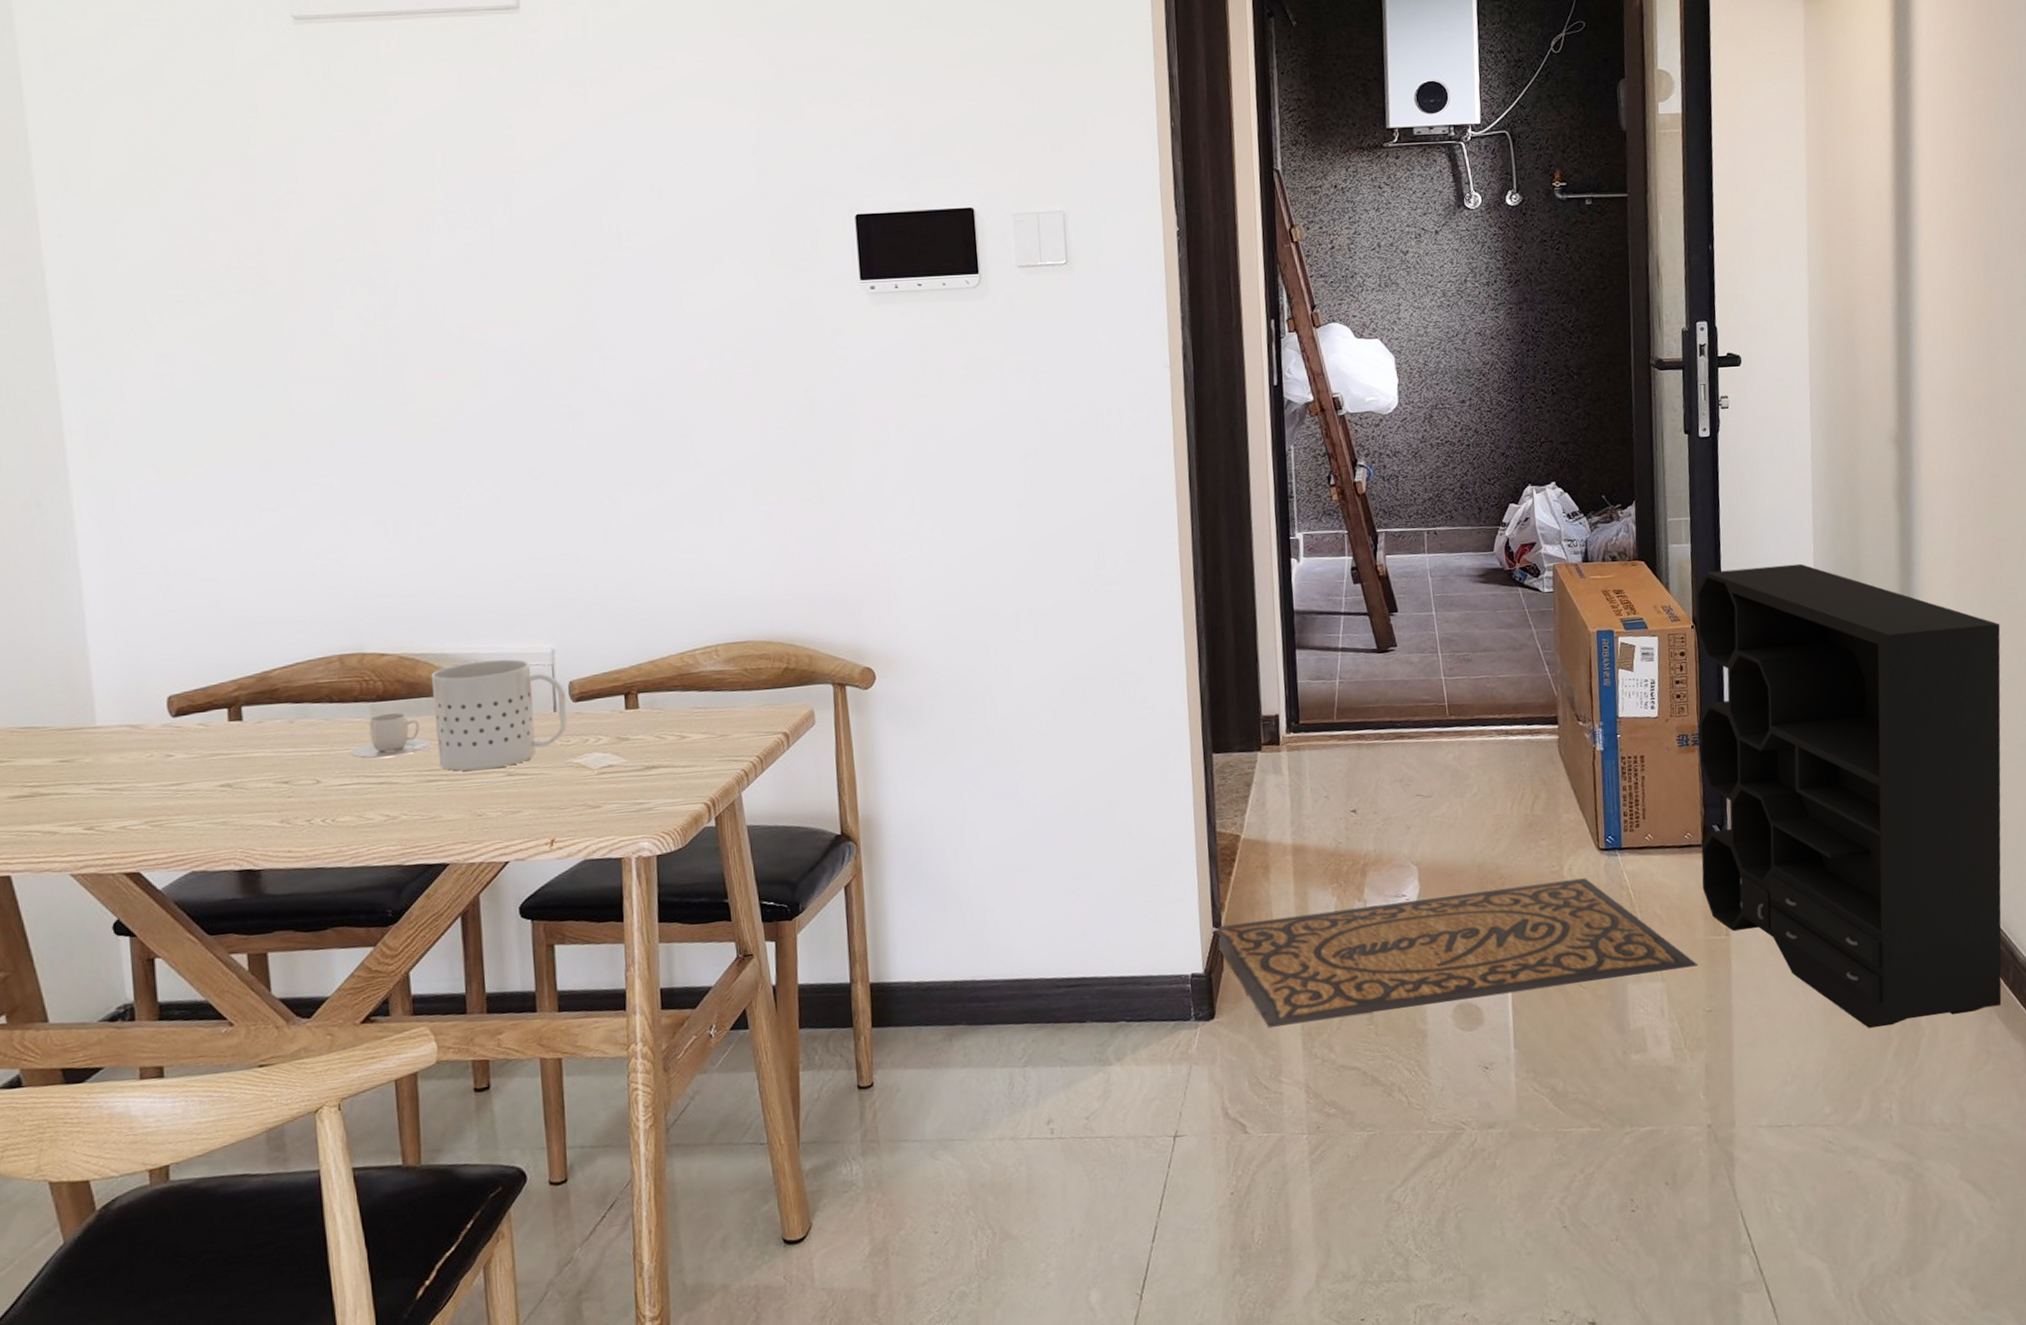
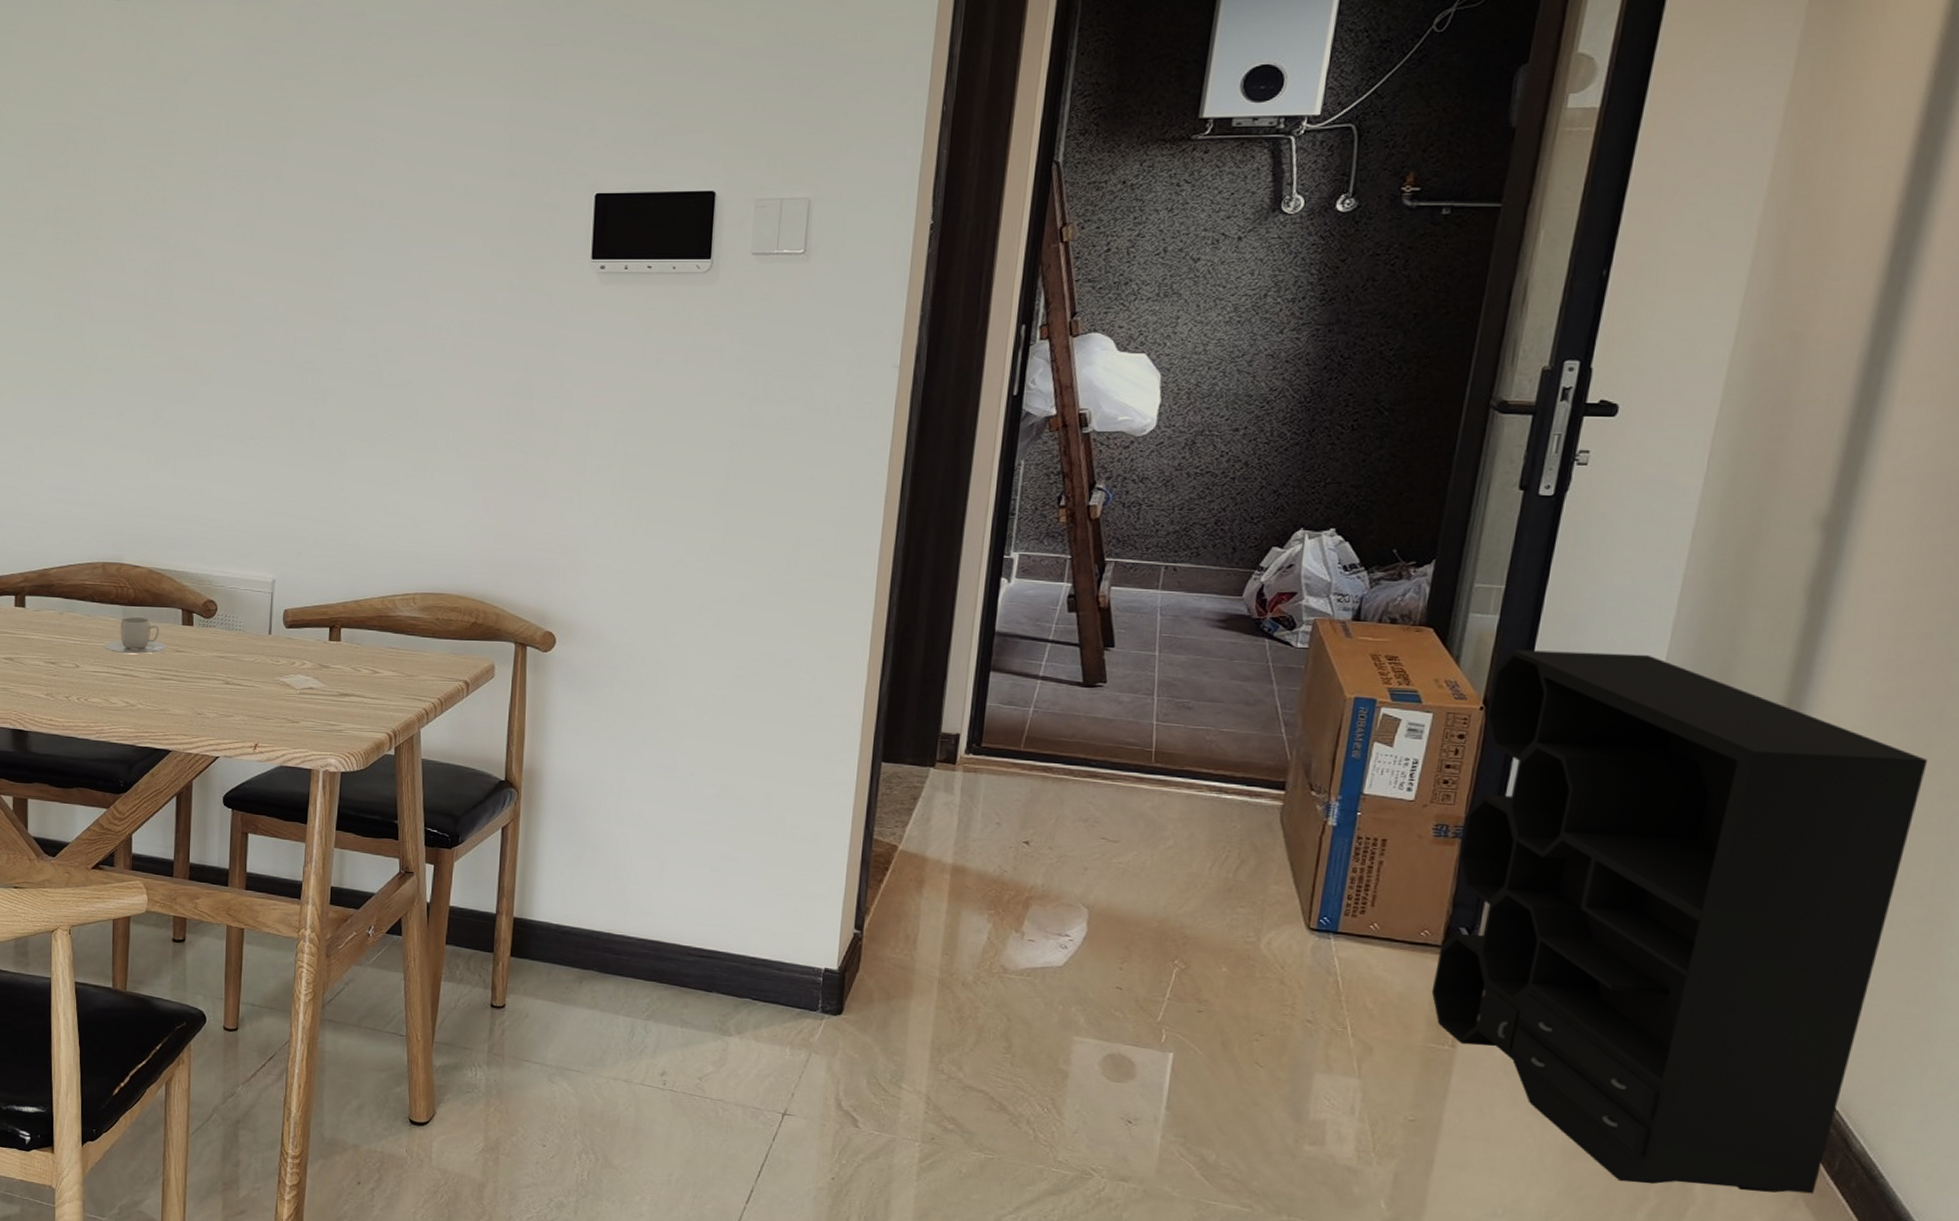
mug: present [430,659,568,771] -> none [172,582,280,677]
doormat: present [1217,878,1699,1028] -> none [855,929,1409,1071]

